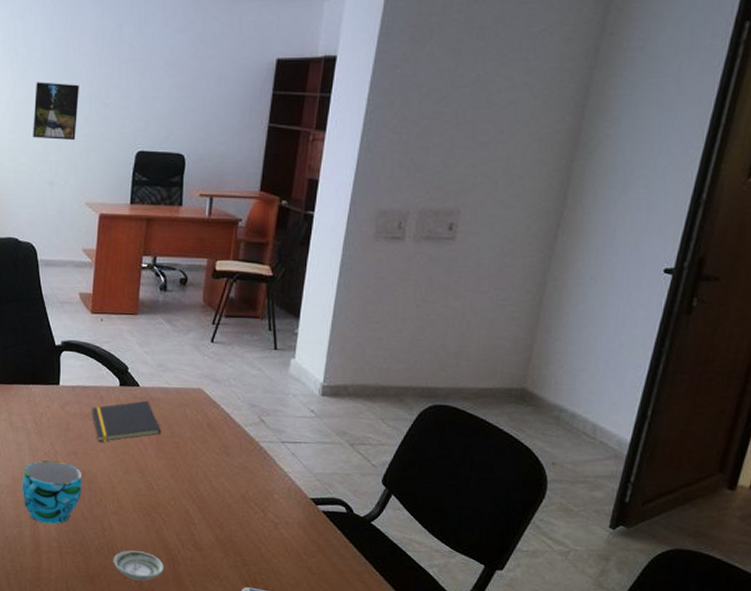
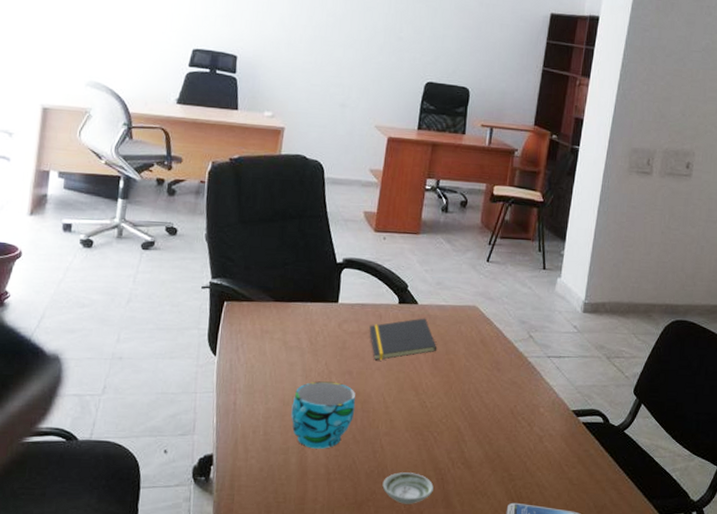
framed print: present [33,82,79,141] -> none [327,10,376,68]

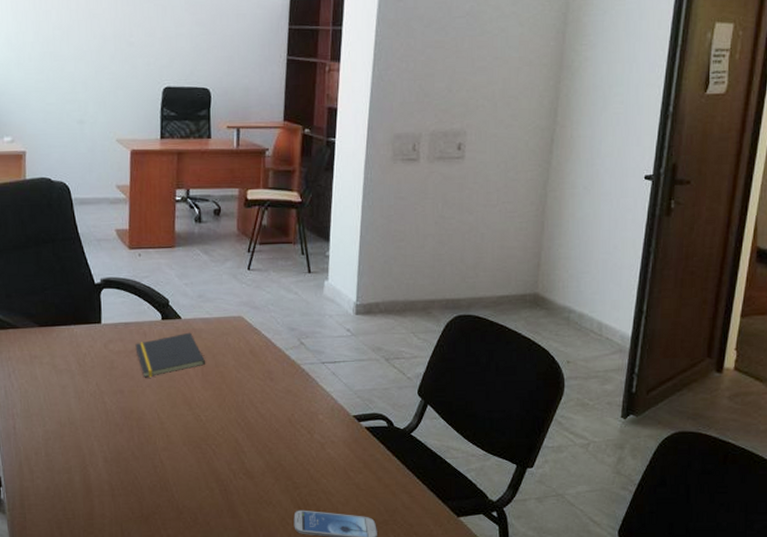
cup: present [291,381,356,449] -> none [69,401,131,467]
saucer: present [382,472,434,504] -> none [166,485,217,516]

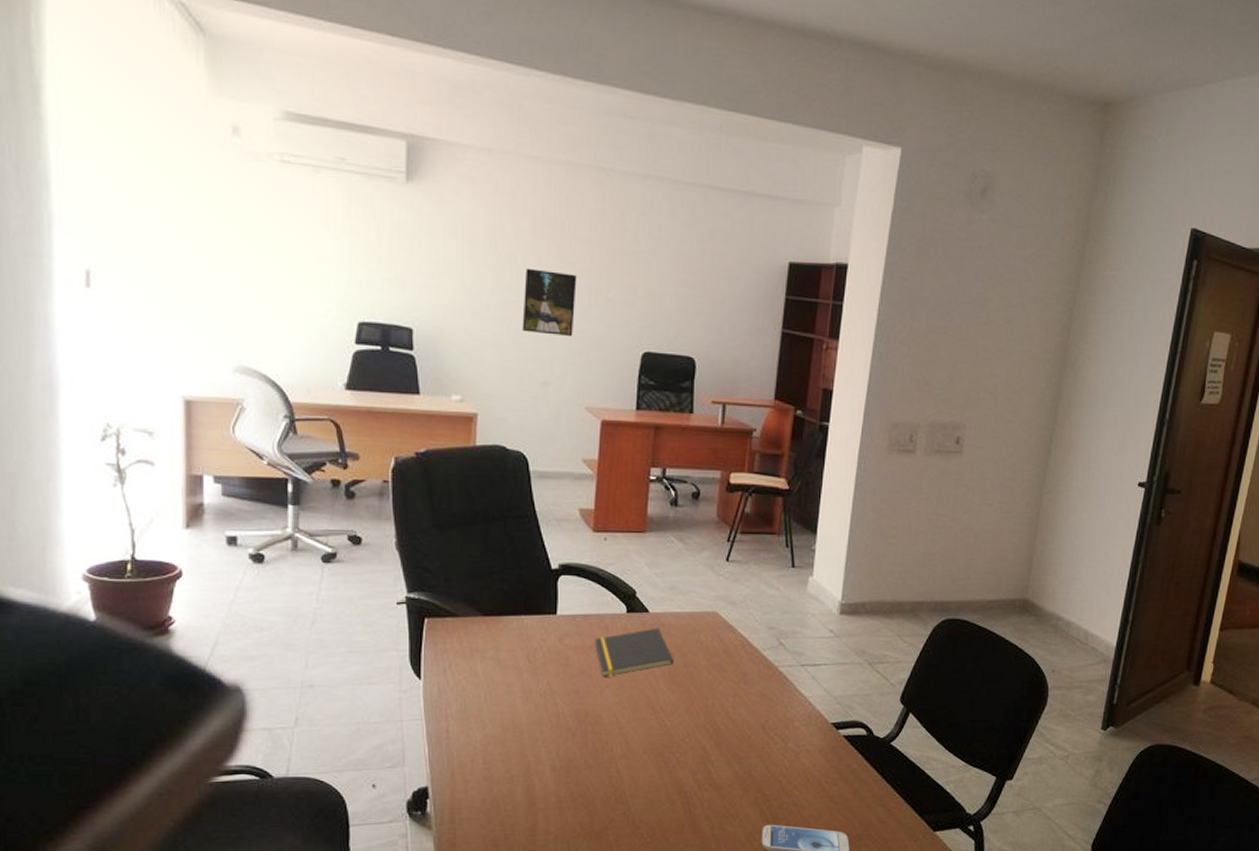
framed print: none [59,22,104,79] -> present [522,268,577,337]

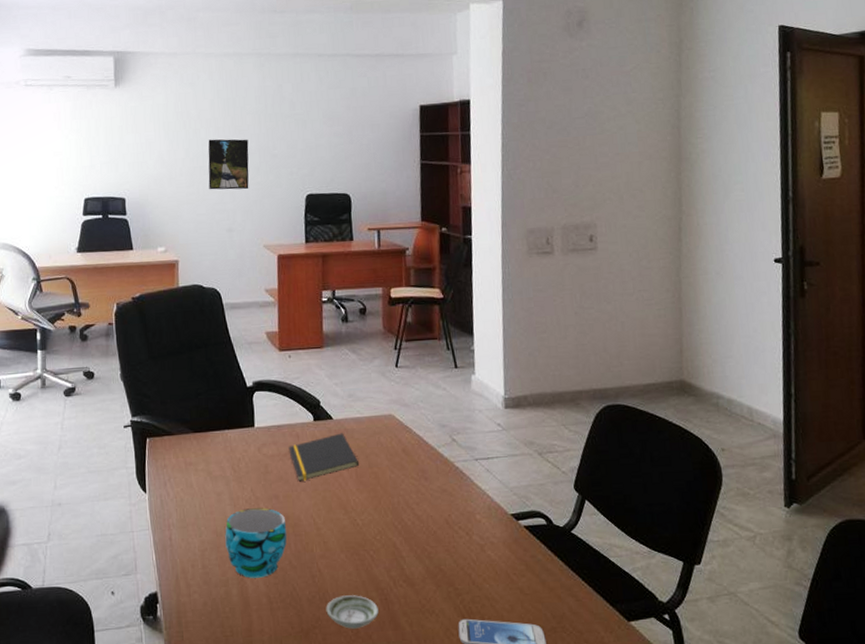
cup: none [512,703,585,776] -> present [225,508,287,578]
saucer: none [621,797,679,831] -> present [326,595,379,629]

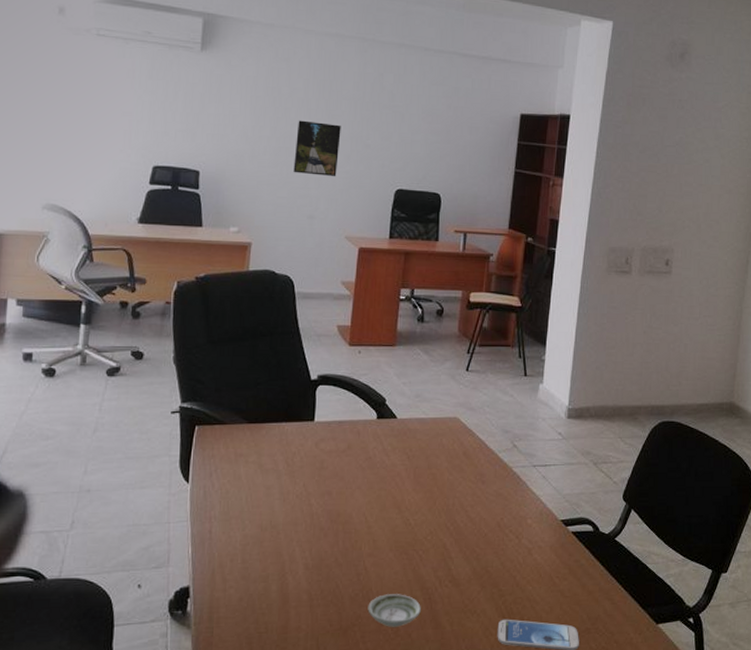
cup: present [225,508,287,578] -> none [269,504,337,575]
notepad: present [288,433,360,482] -> none [348,432,419,479]

